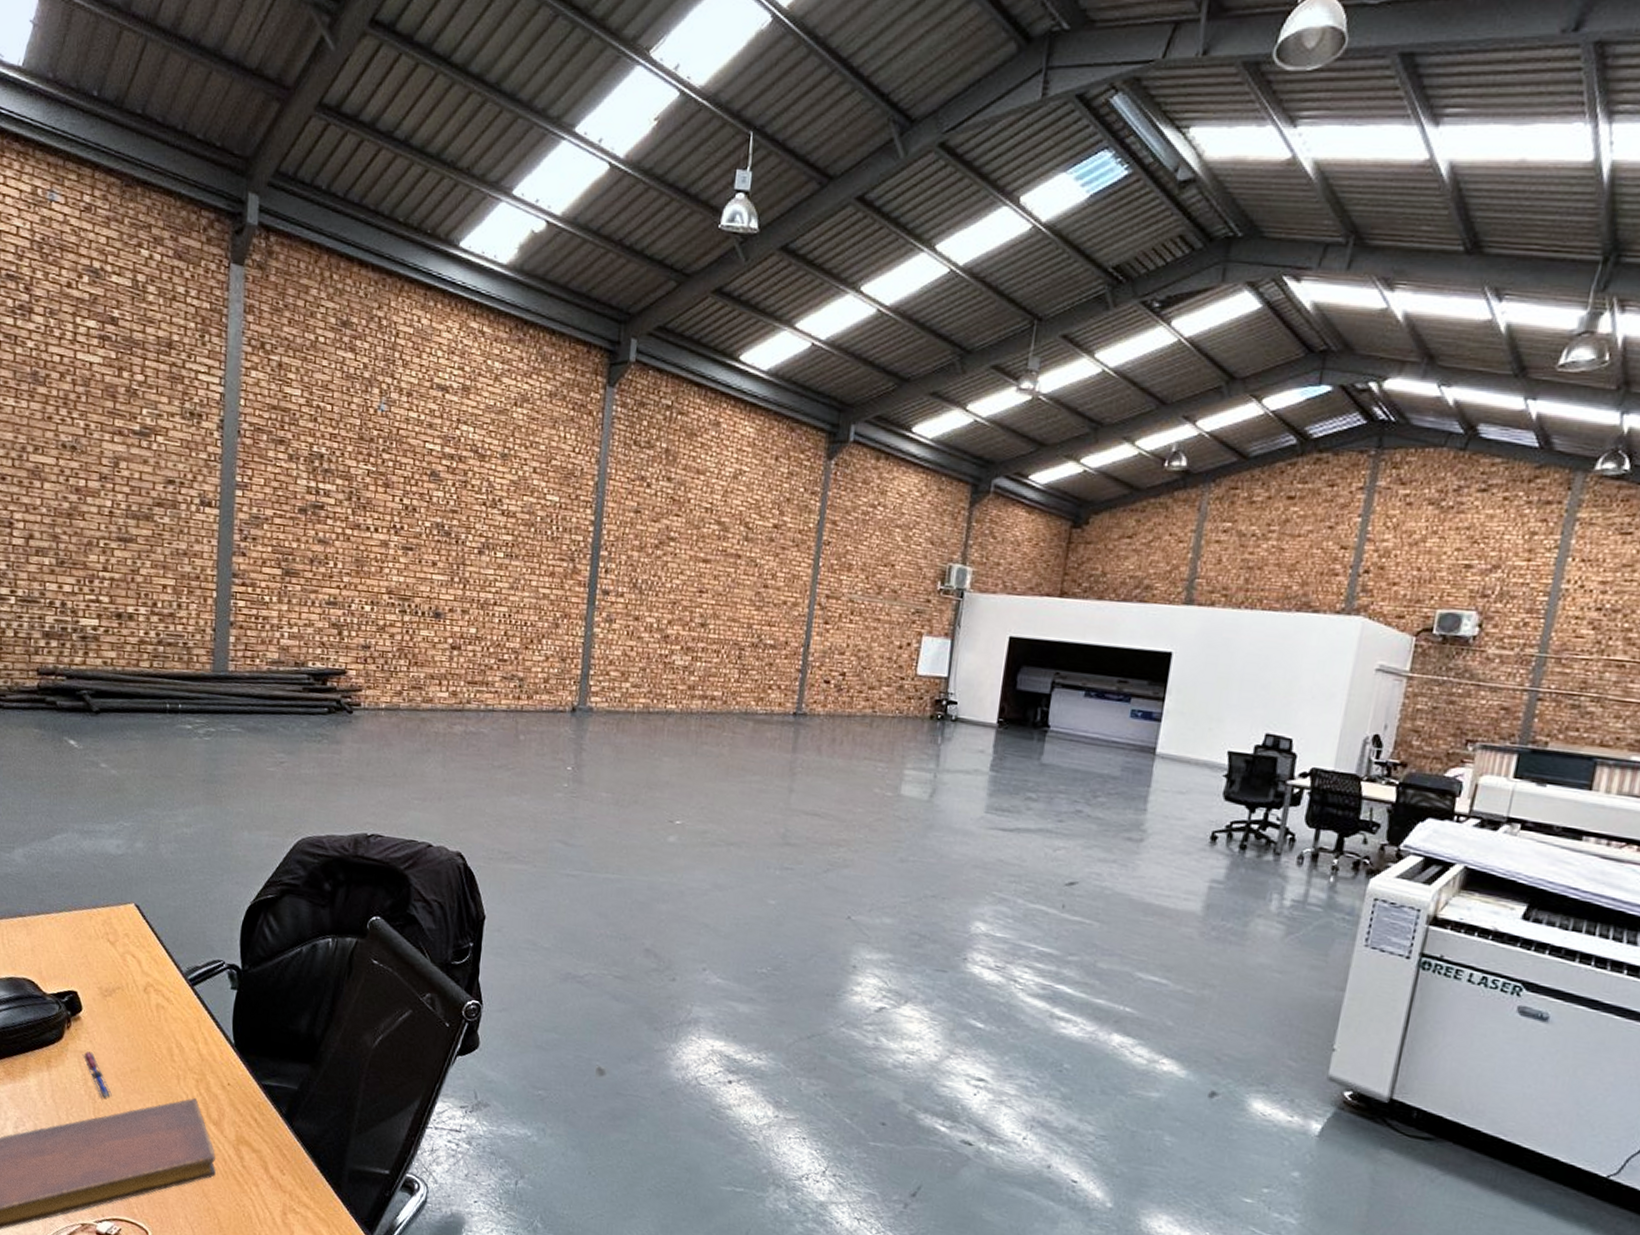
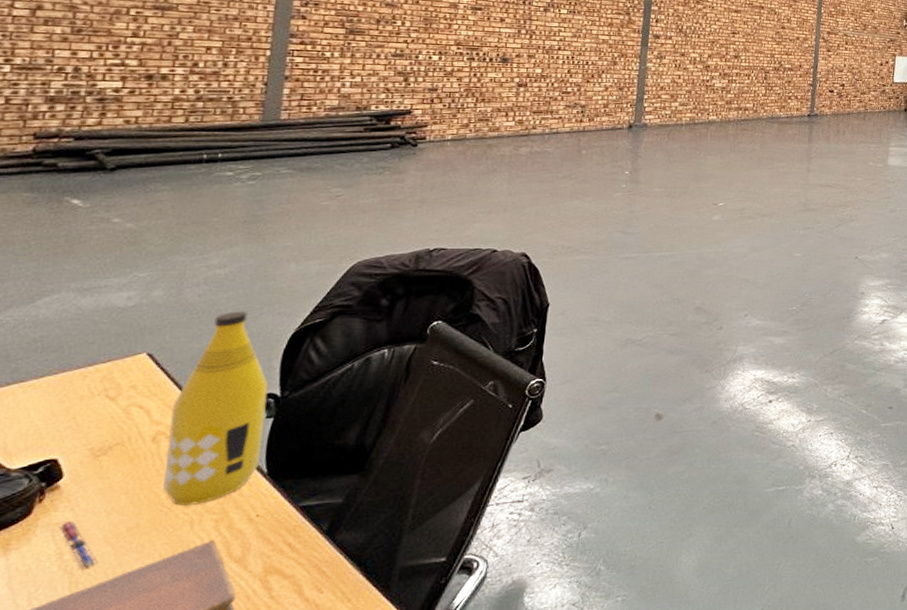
bottle: none [155,873,232,1061] -> present [163,311,269,506]

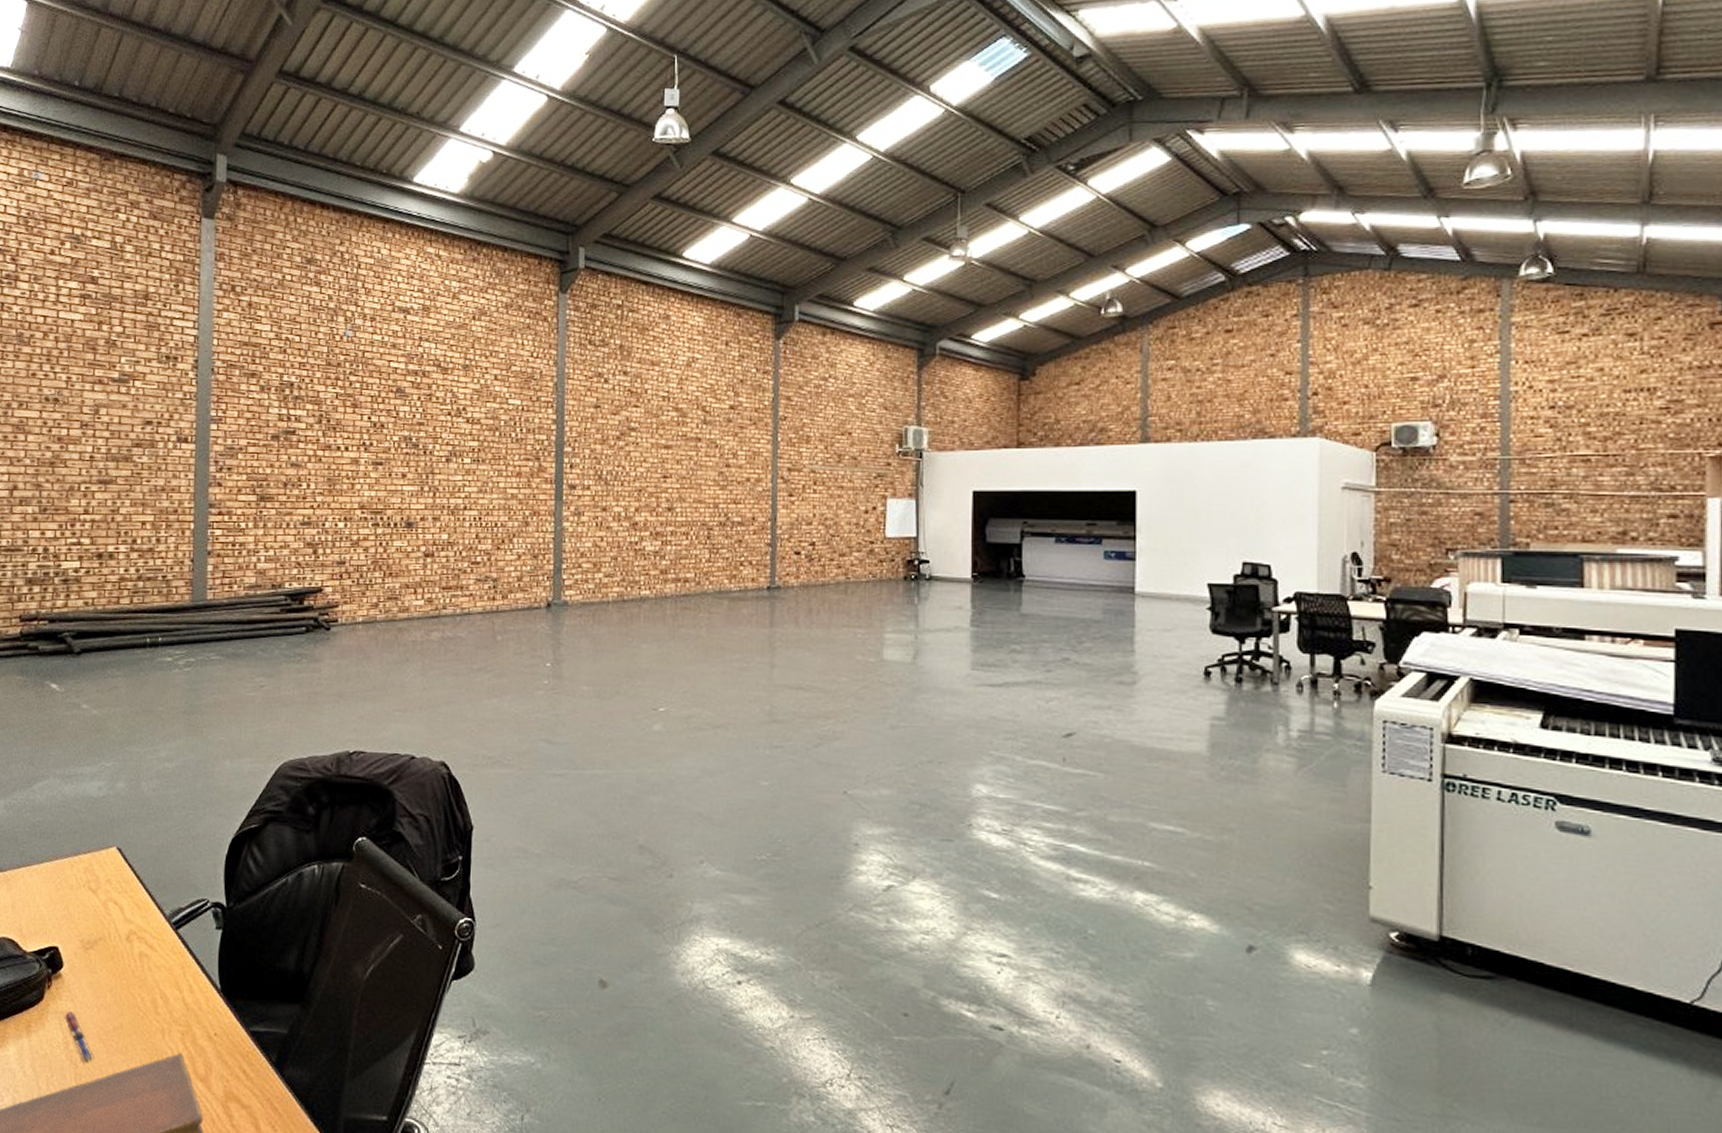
bottle: present [163,311,269,506] -> none [138,809,216,1014]

